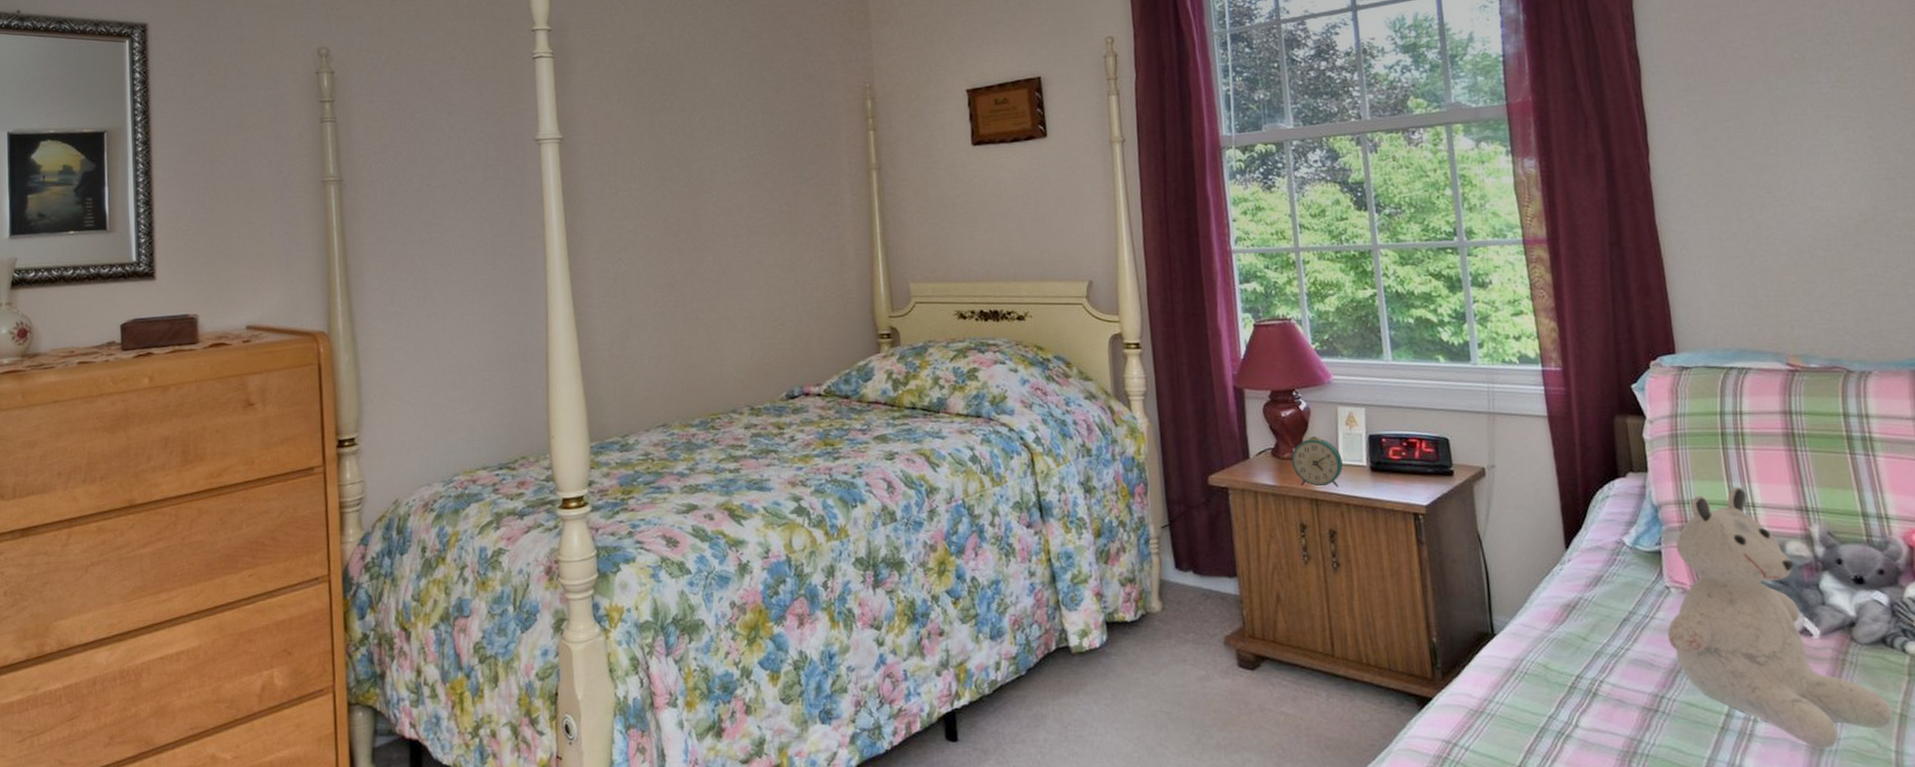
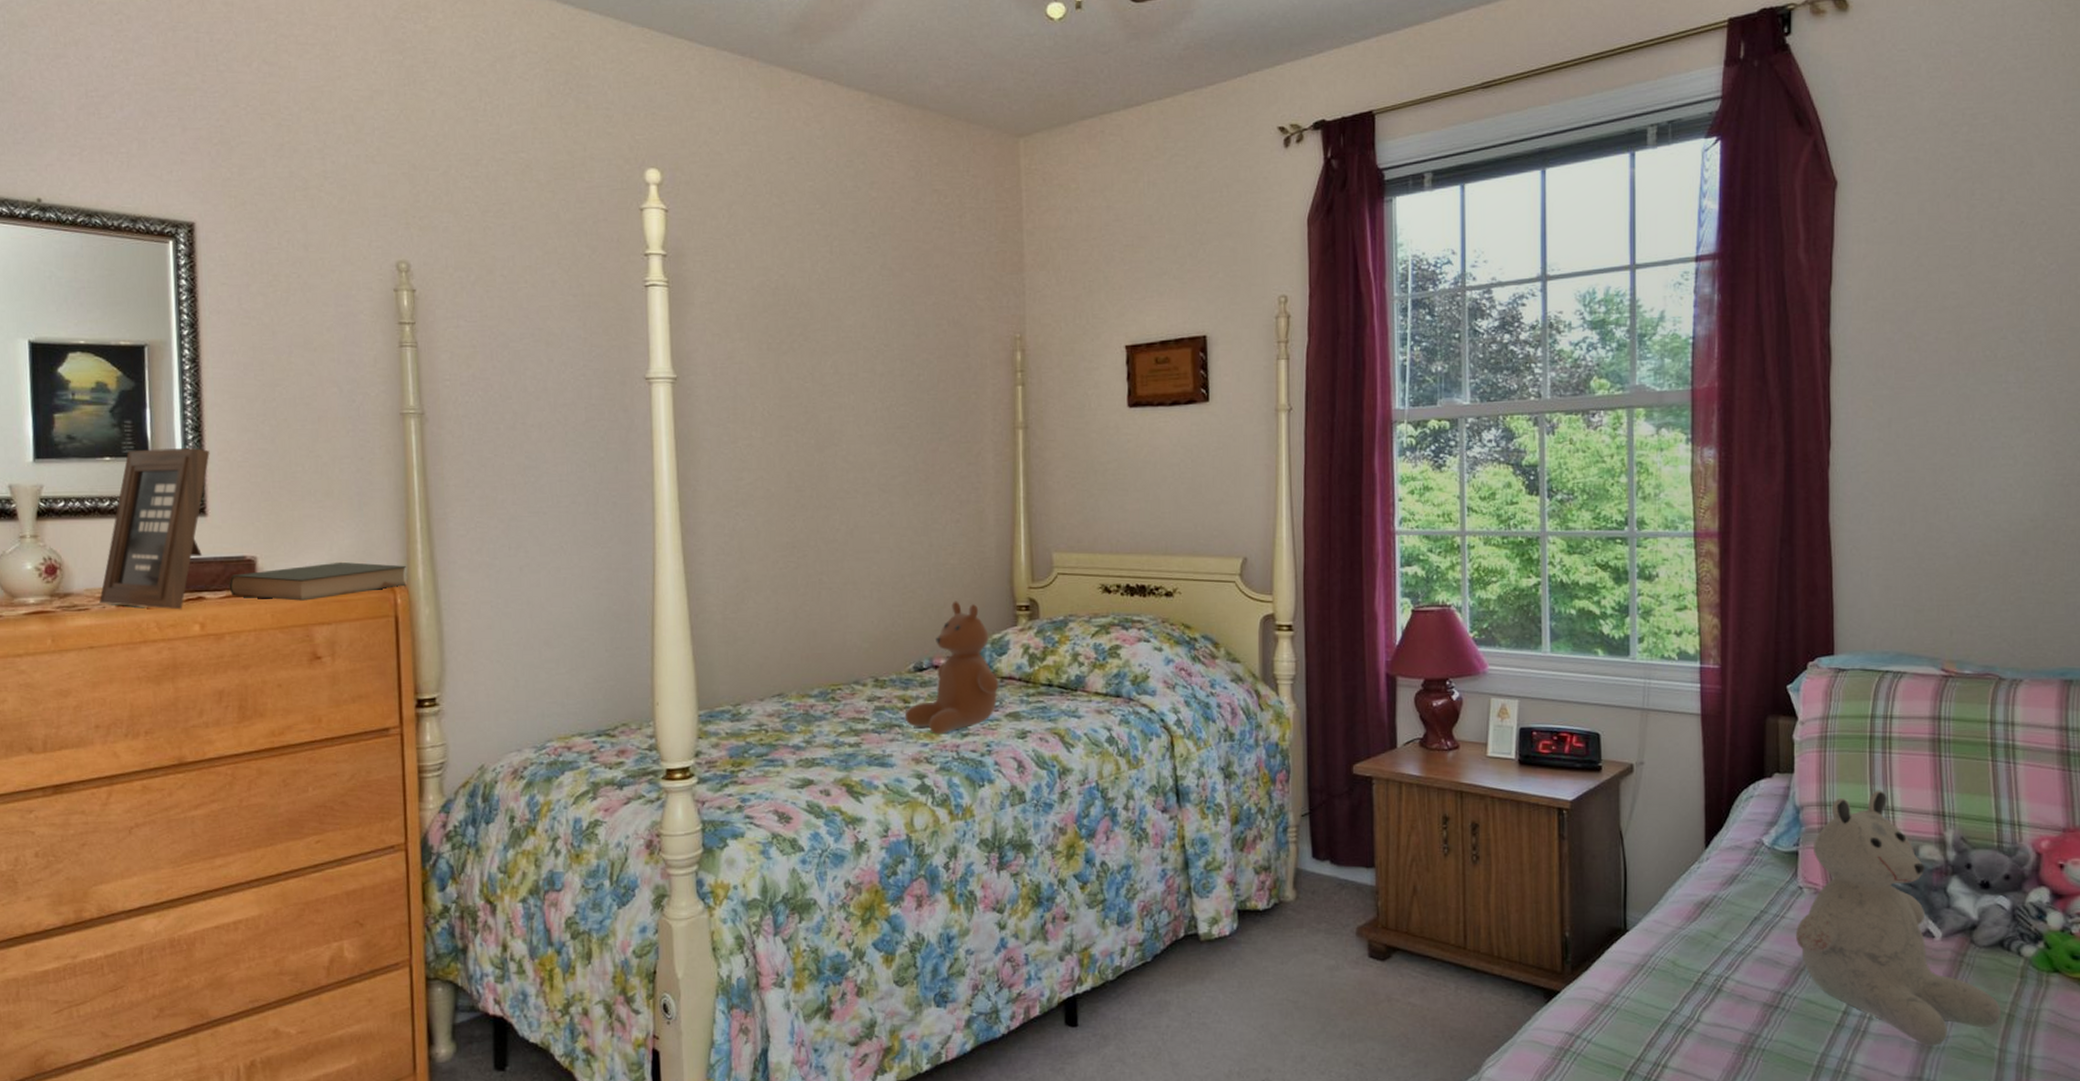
picture frame: none [63,220,159,365] -> present [99,448,210,610]
book: none [174,316,329,354] -> present [229,561,407,601]
teddy bear: none [779,331,866,459] -> present [904,601,999,735]
alarm clock: present [1291,436,1343,487] -> none [1439,727,1491,780]

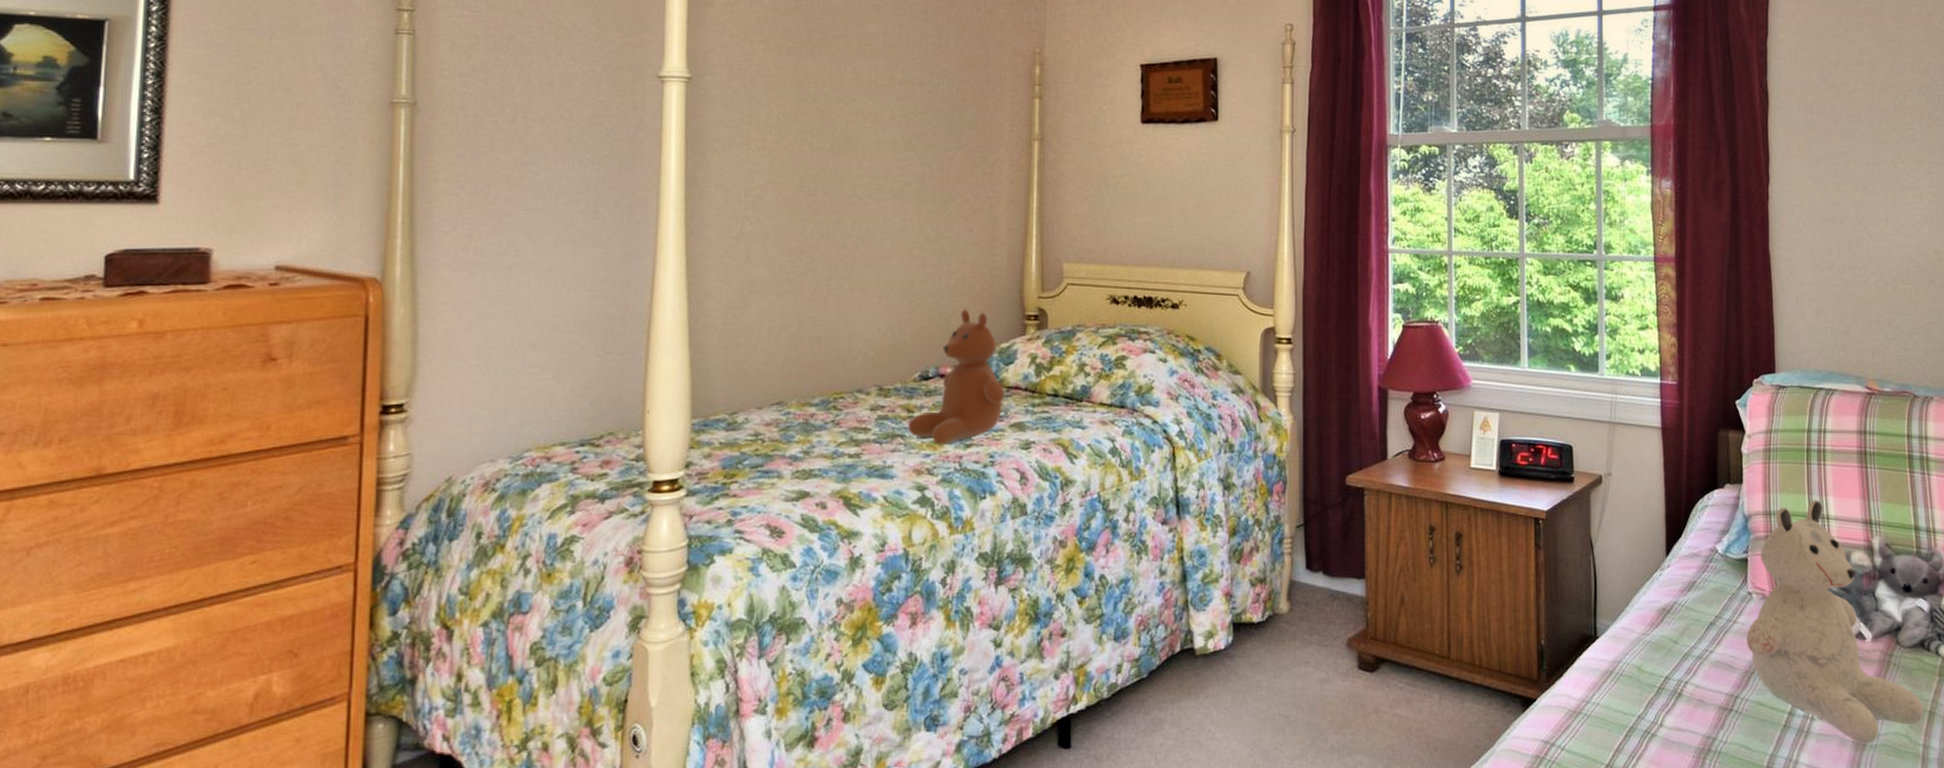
picture frame: present [99,448,210,610] -> none [21,130,169,305]
book: present [229,561,407,601] -> none [176,256,383,297]

